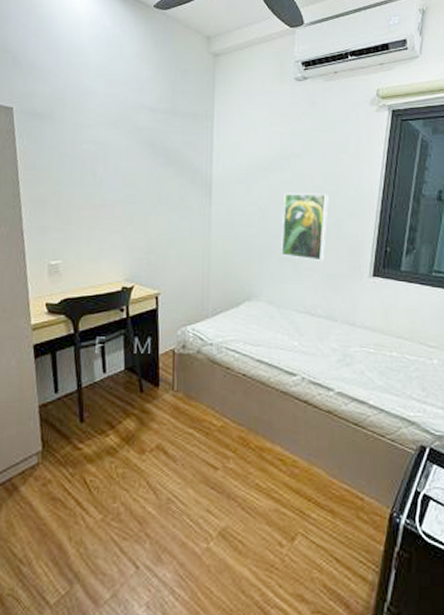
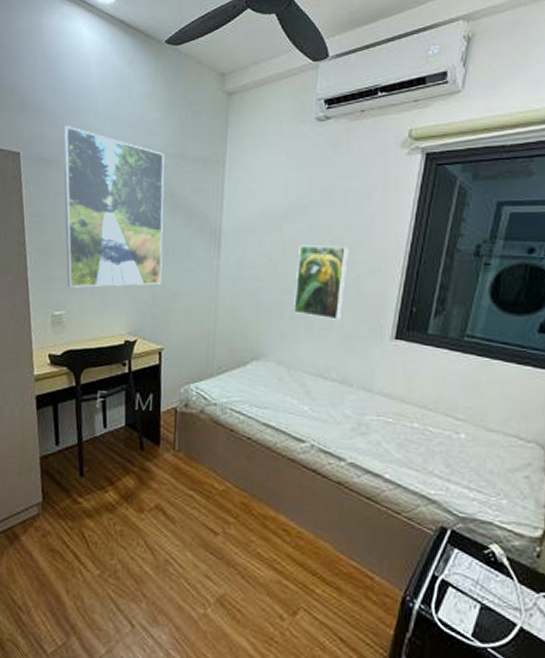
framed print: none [56,83,157,237] -> present [62,126,165,288]

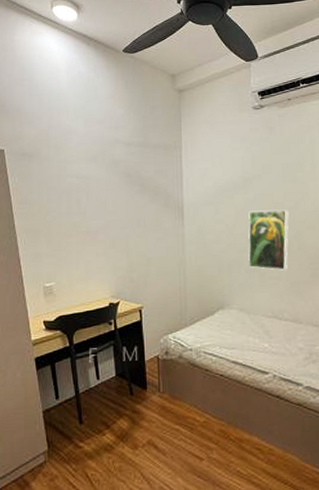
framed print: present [62,126,165,288] -> none [40,125,136,262]

